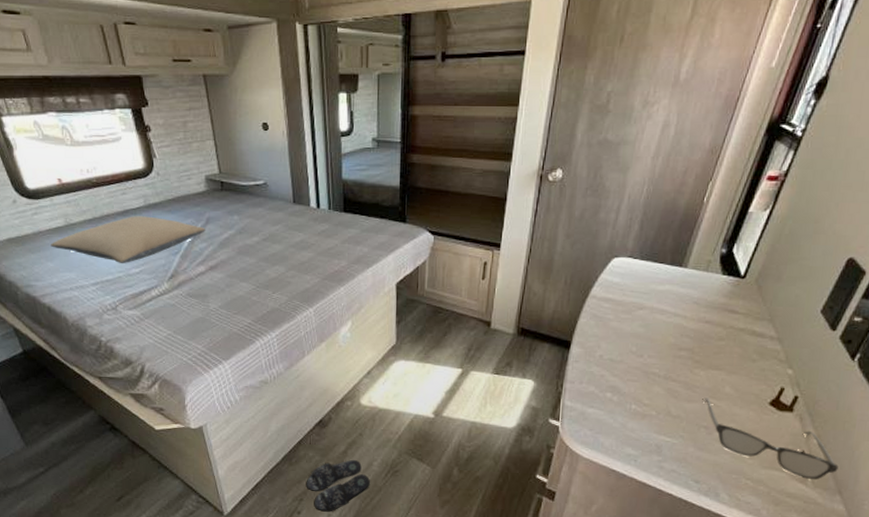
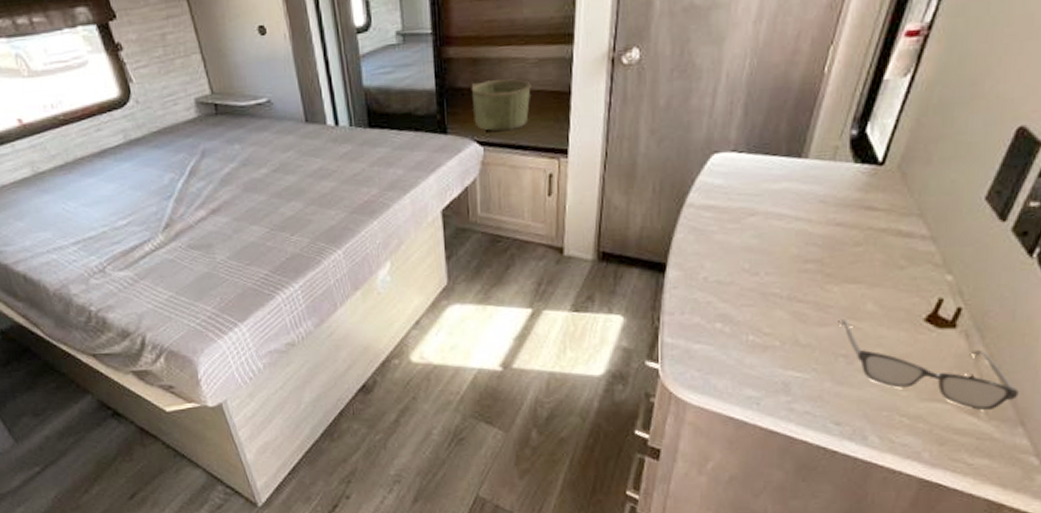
pillow: present [51,216,205,263] -> none [18,155,202,215]
slippers: present [307,459,370,512] -> none [354,428,430,494]
basket: none [428,184,476,224] -> present [471,79,531,131]

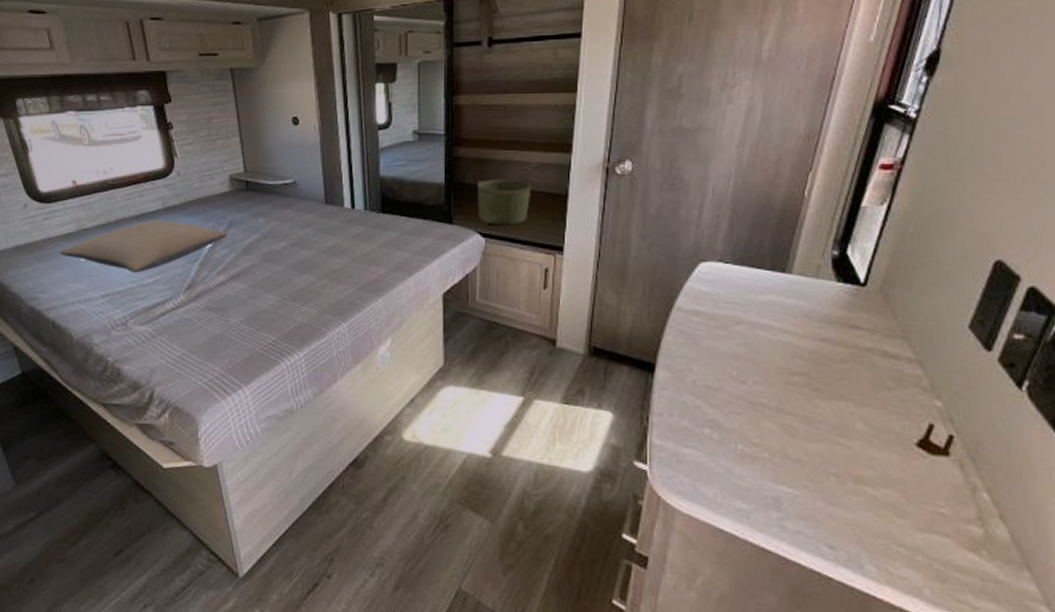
pillow: none [18,155,202,215] -> present [60,220,228,273]
glasses: present [840,319,1019,411] -> none [829,436,1021,549]

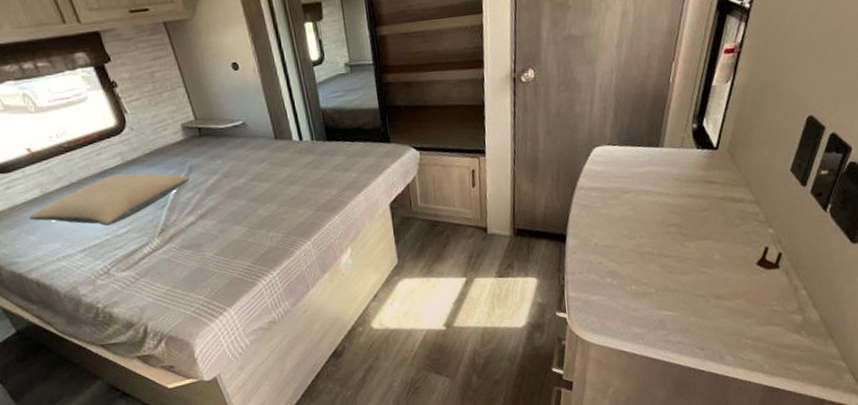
basket: present [477,179,532,225] -> none [406,97,454,139]

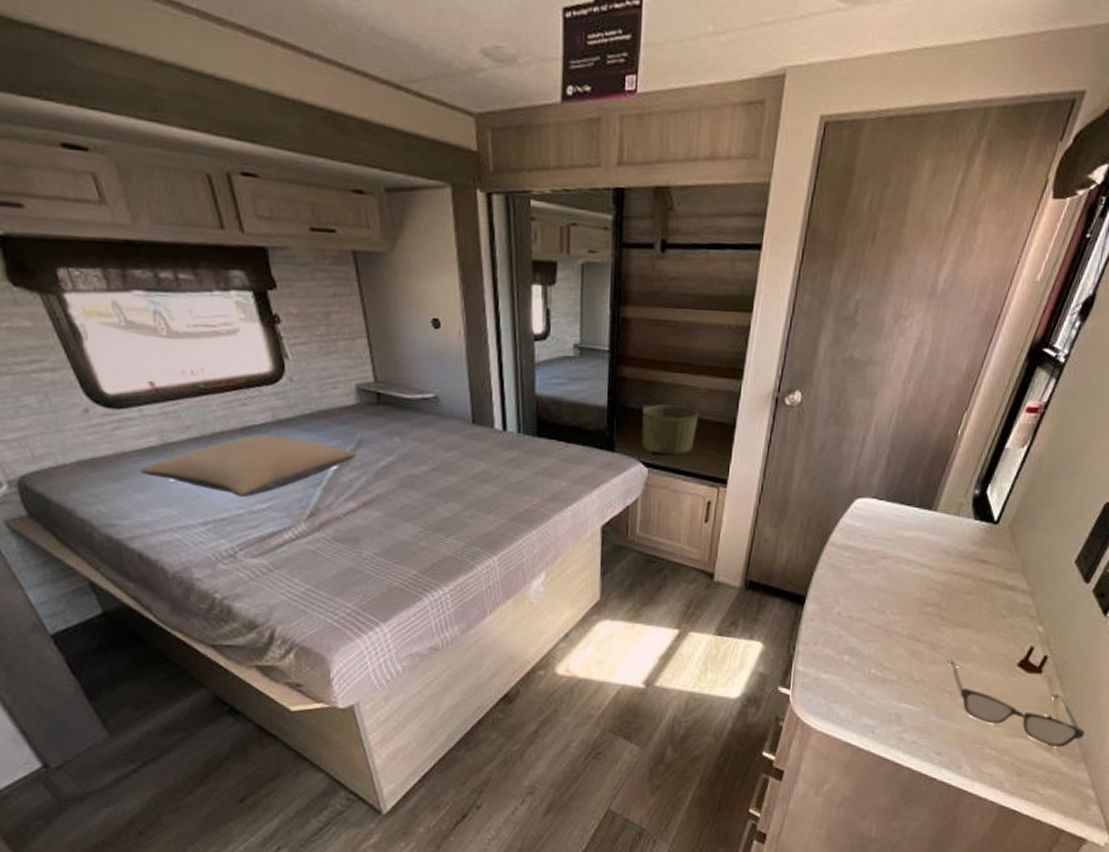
basket: none [406,97,454,139] -> present [641,404,699,455]
glasses: none [697,267,827,329] -> present [949,659,1085,748]

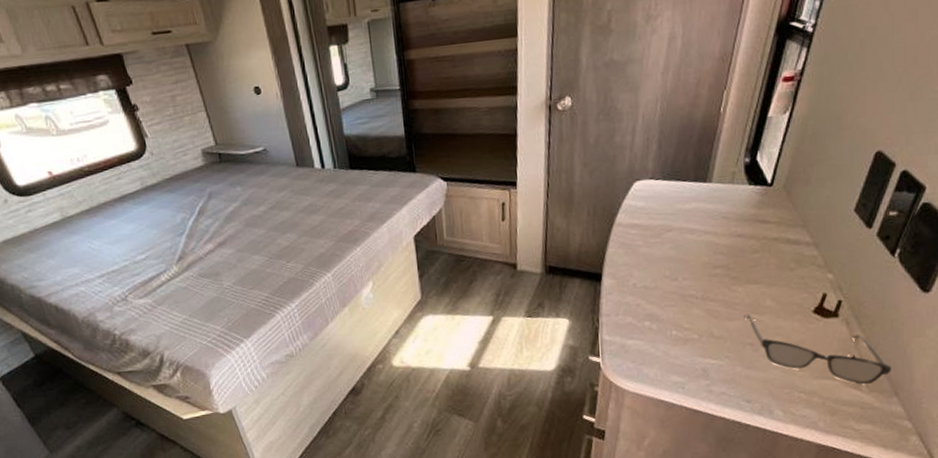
pillow: present [140,434,356,497] -> none [49,199,209,252]
basket: present [641,404,699,455] -> none [434,125,484,169]

